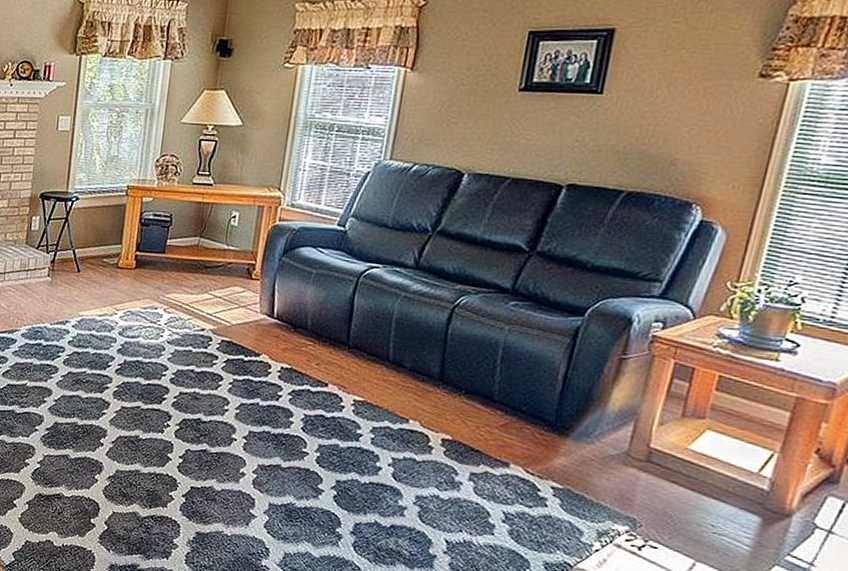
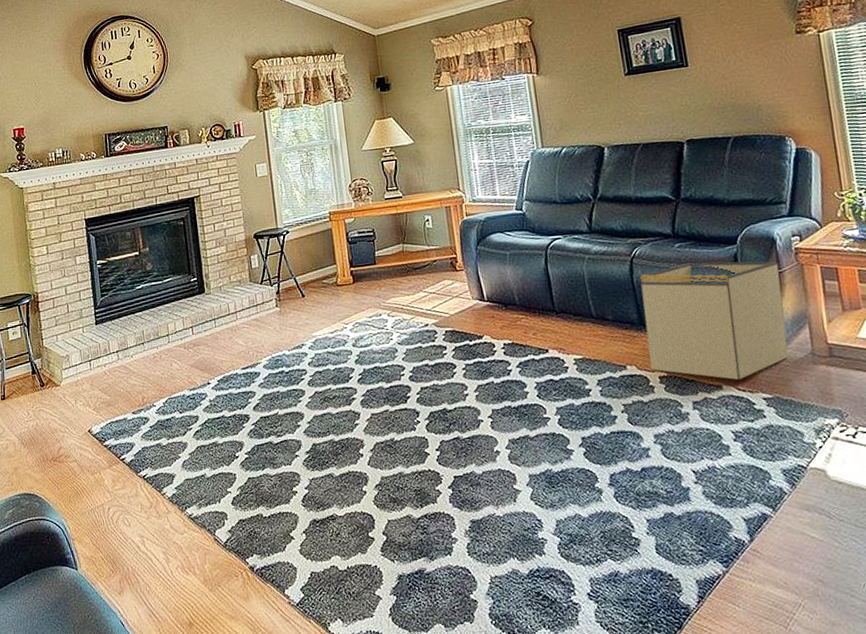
storage bin: none [435,325,626,462] -> present [639,261,789,380]

